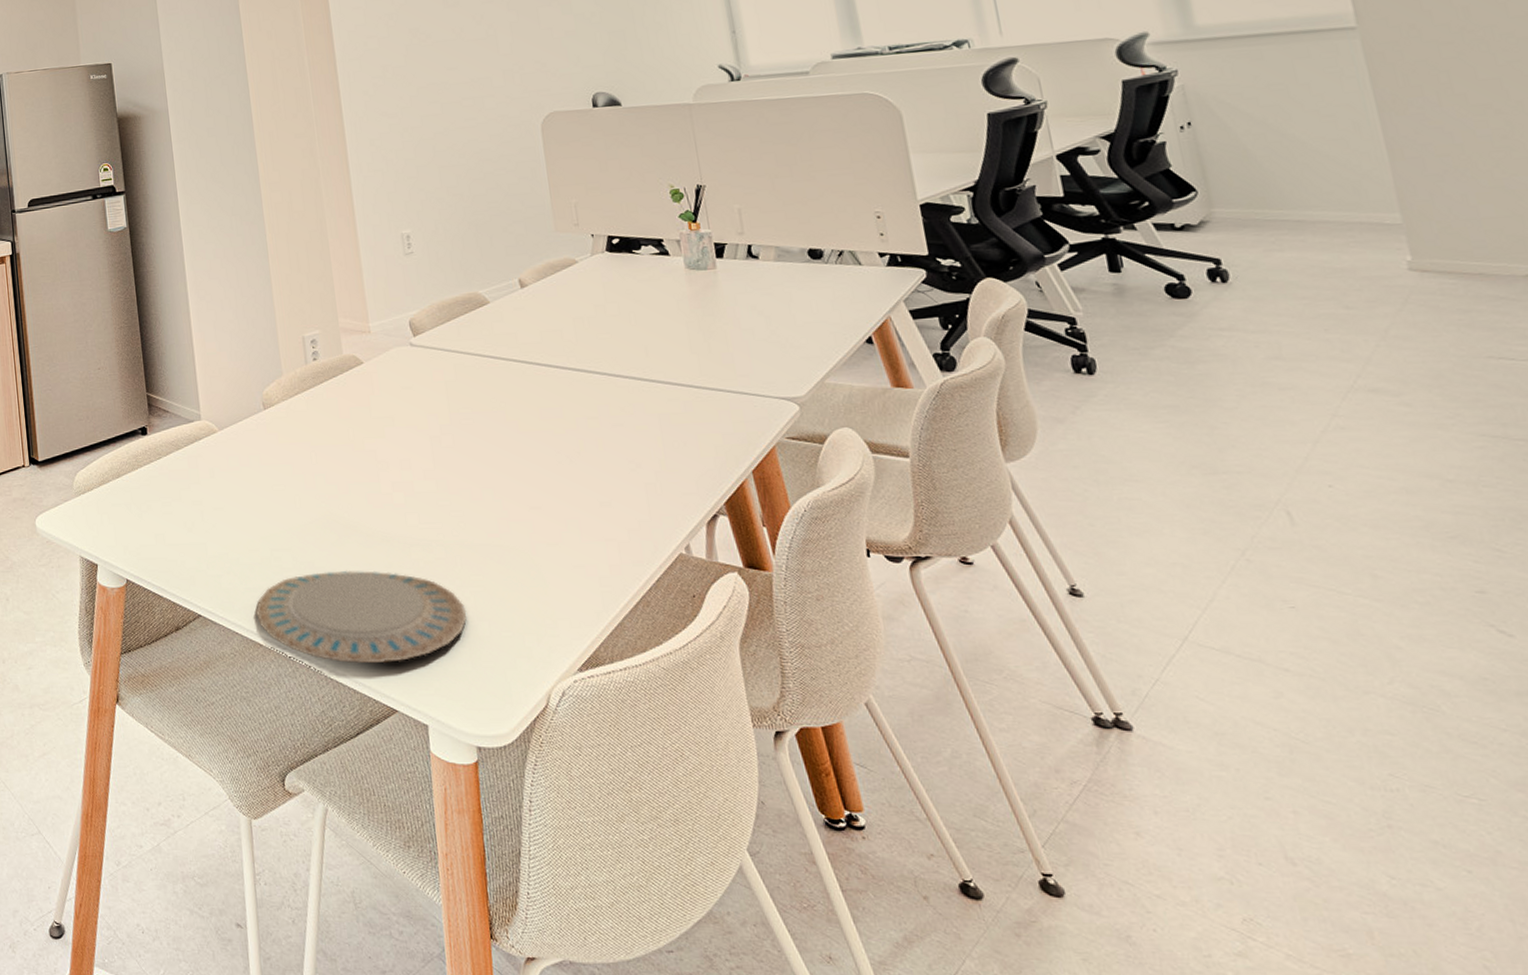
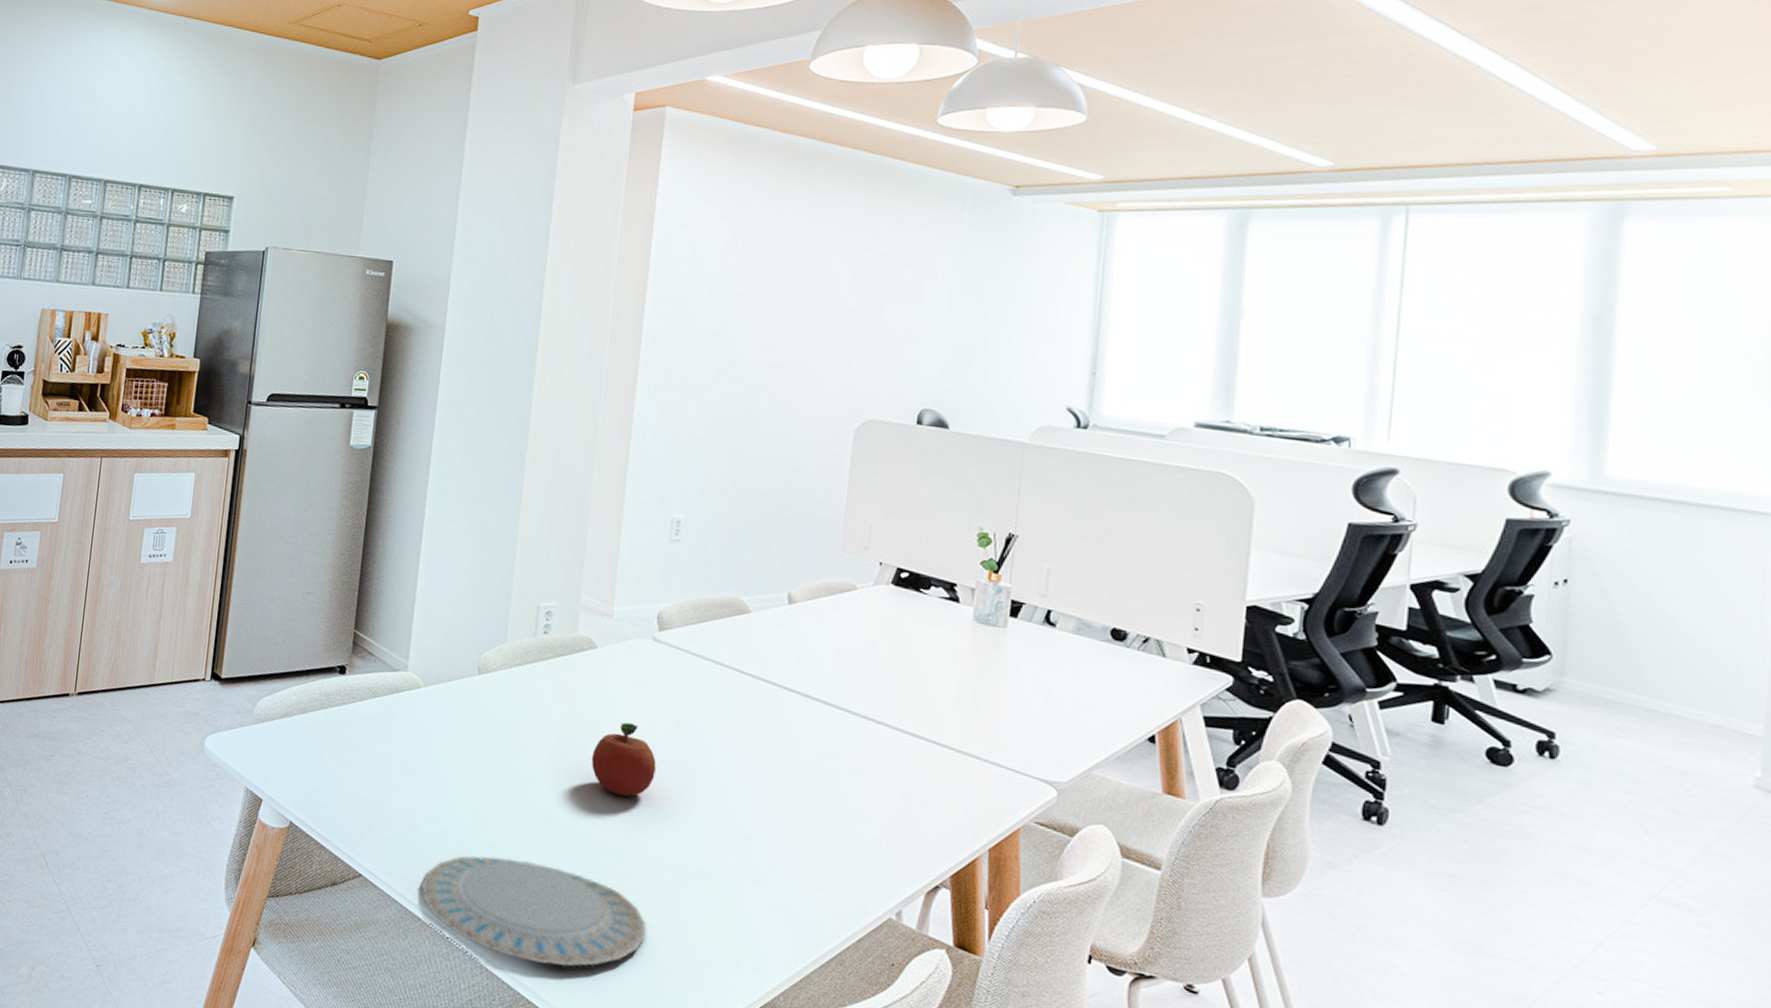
fruit: none [380,424,441,493] -> present [591,722,656,797]

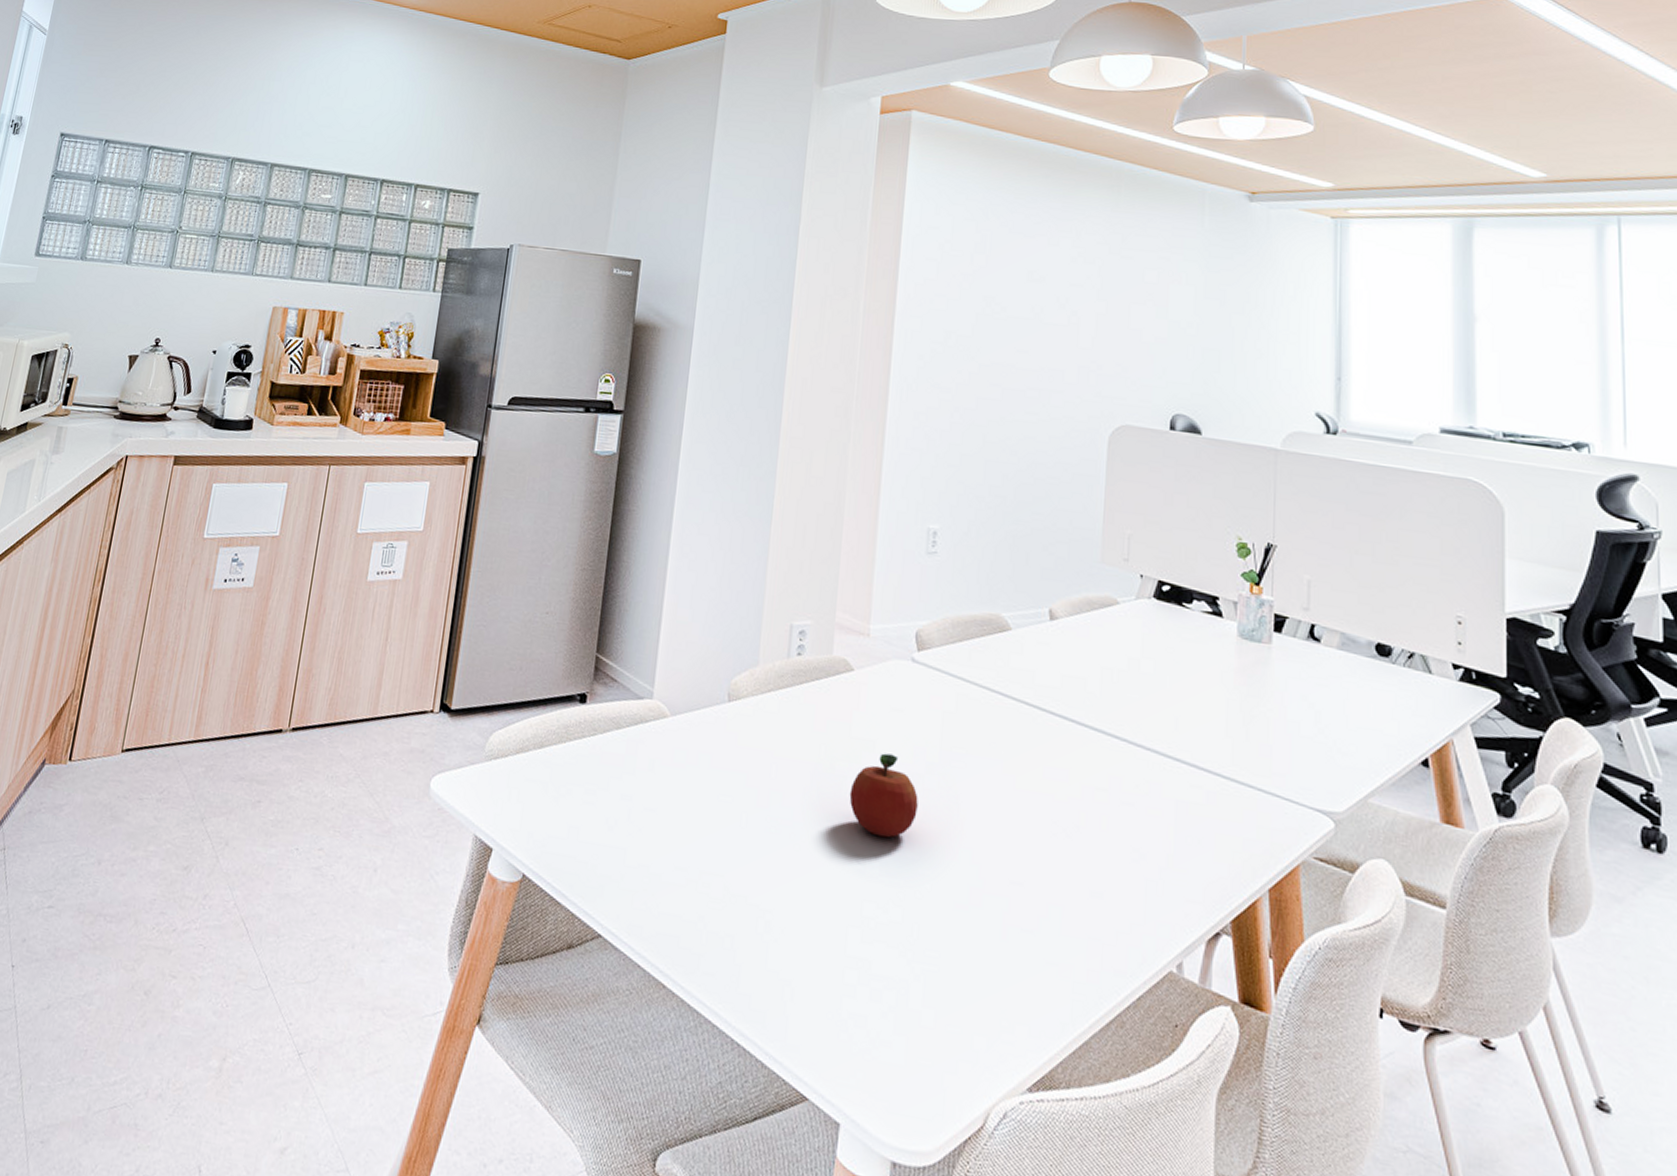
plate: present [421,856,647,967] -> none [666,910,913,1040]

